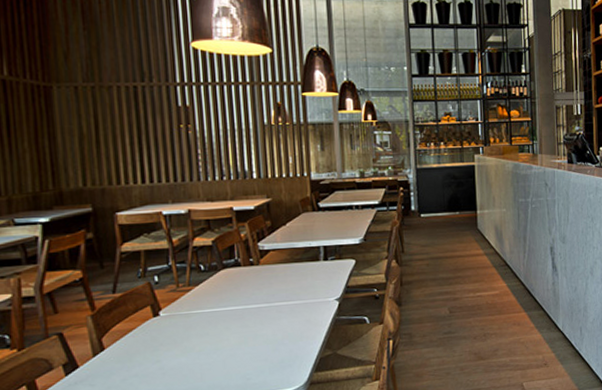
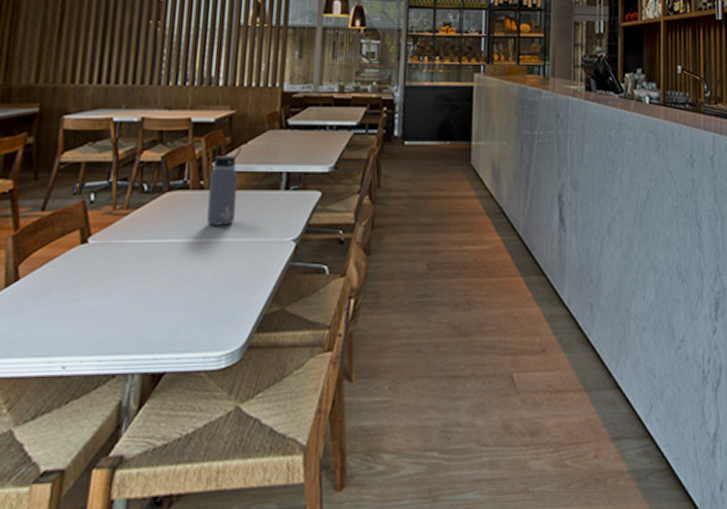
water bottle: none [256,227,284,294] -> present [207,145,241,226]

